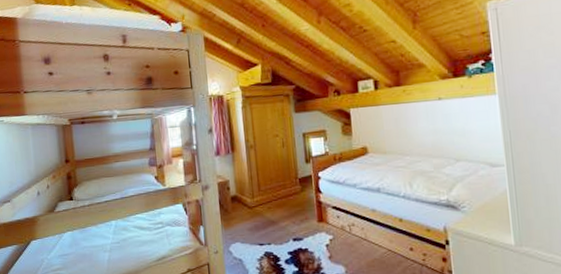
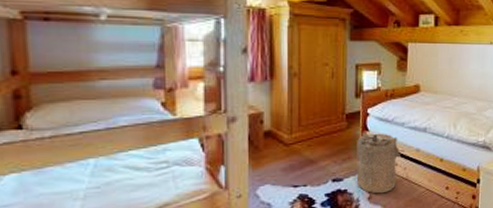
laundry hamper: none [312,194,360,254] -> present [356,132,405,194]

